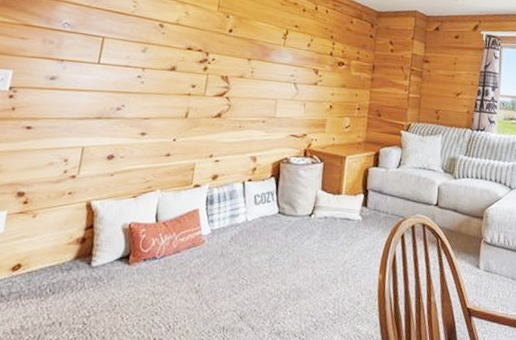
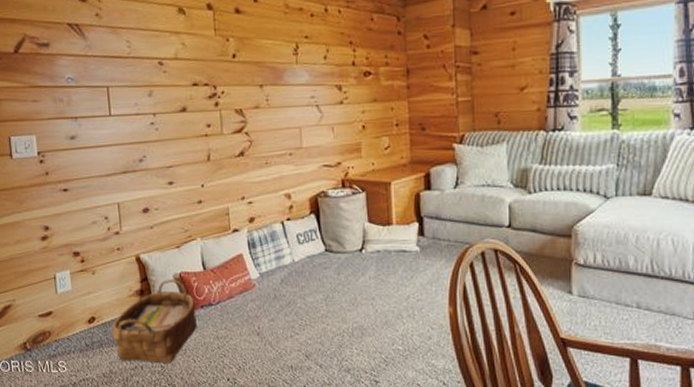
woven basket: none [35,229,139,321] -> present [111,280,197,364]

